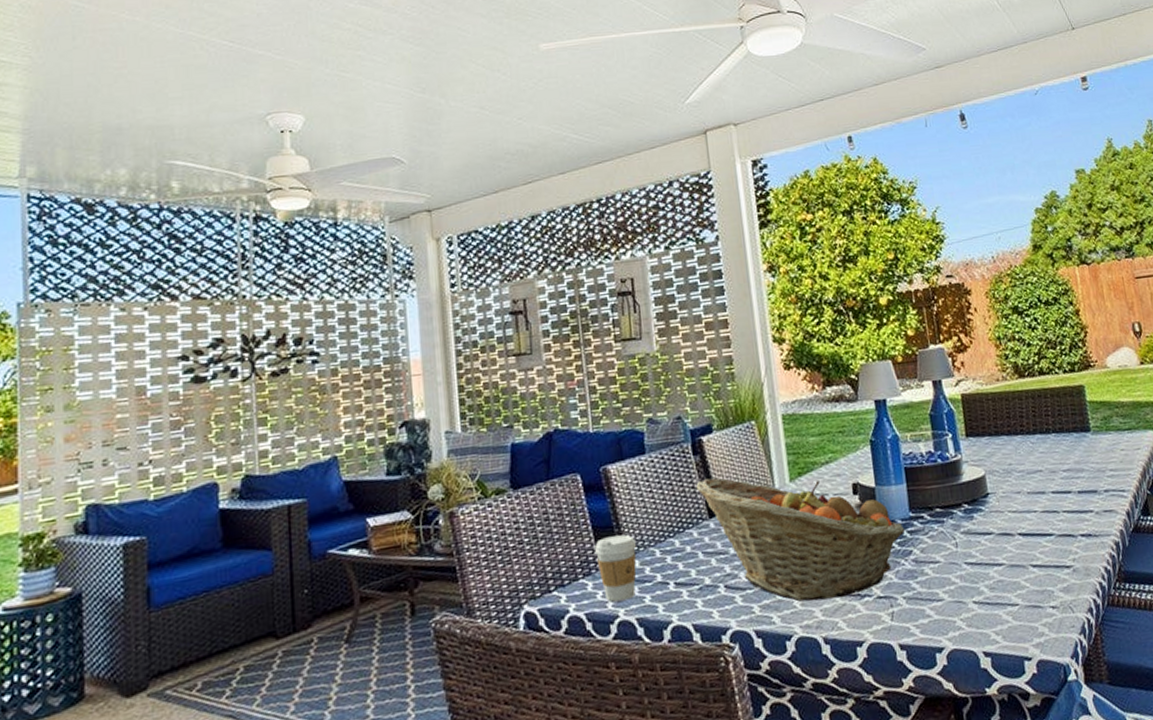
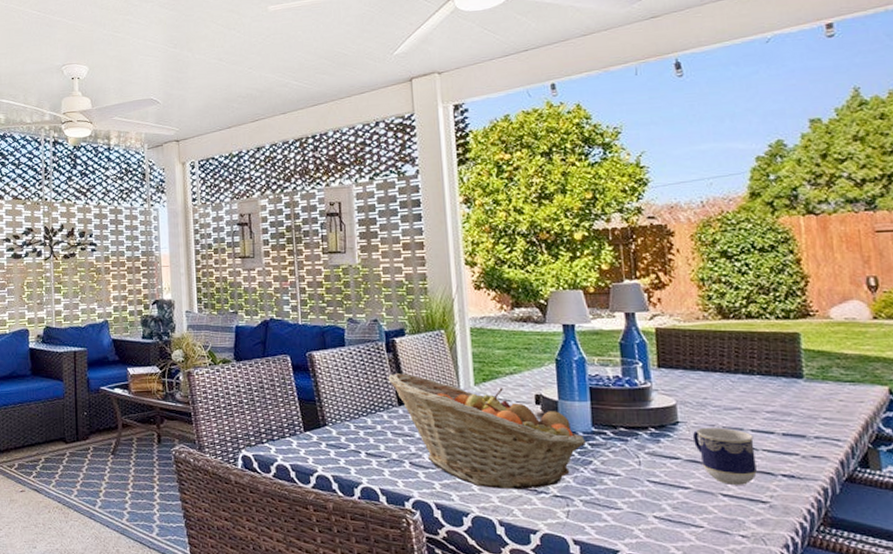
coffee cup: present [595,534,637,602] -> none [300,408,334,460]
cup: none [1001,493,1060,554] -> present [692,427,757,485]

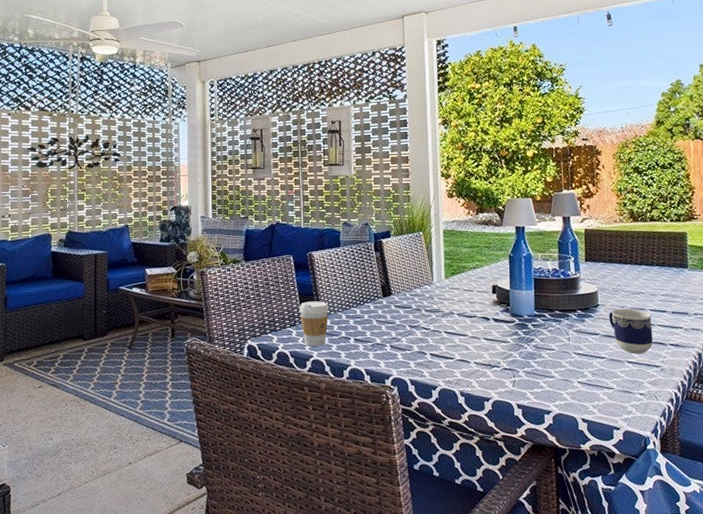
coffee cup: none [300,408,334,460] -> present [300,301,329,346]
fruit basket: present [388,373,587,490] -> none [375,269,530,366]

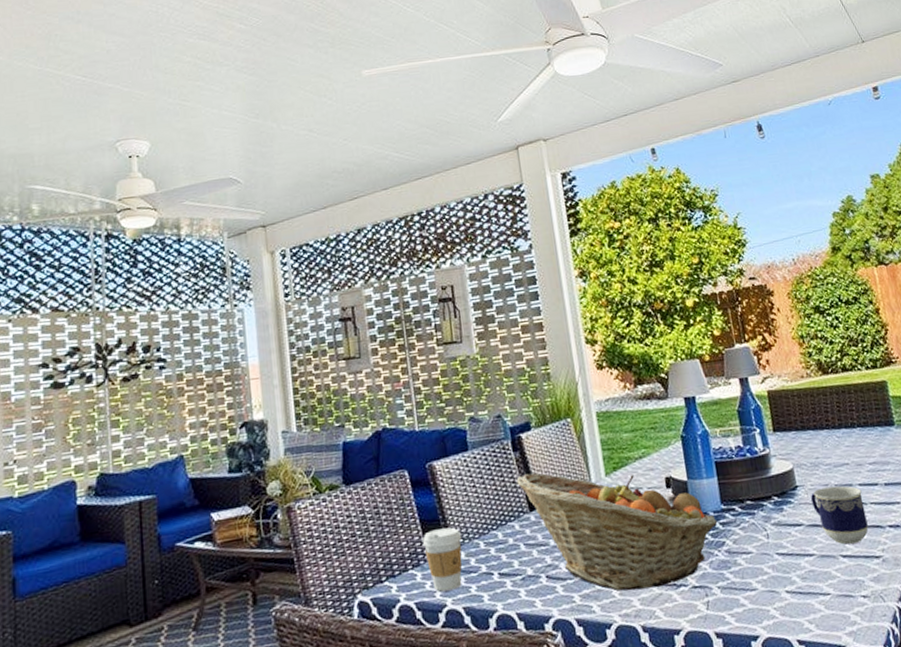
fruit basket: none [375,269,530,366] -> present [516,473,718,591]

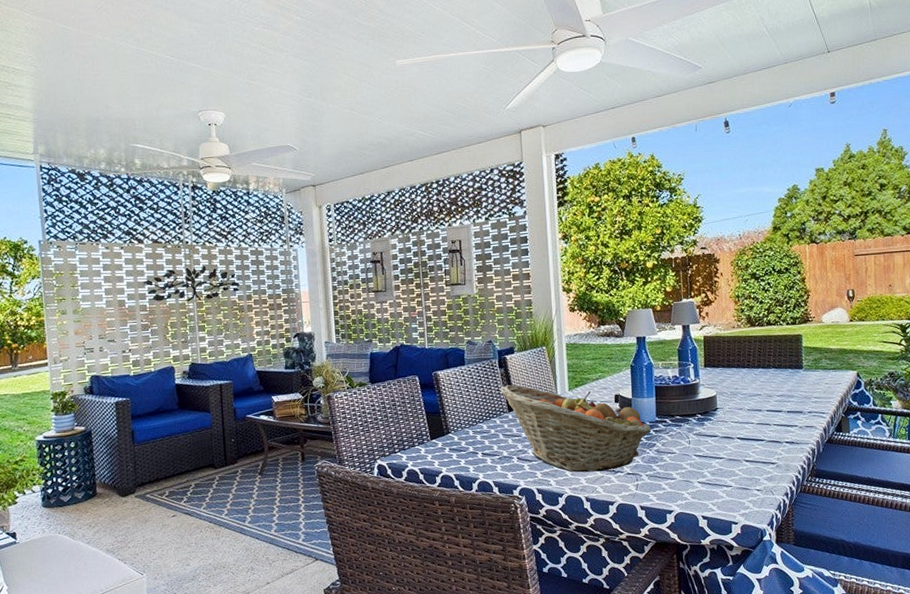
coffee cup: present [423,527,463,592] -> none [427,419,456,463]
cup: present [810,485,869,545] -> none [726,410,769,453]

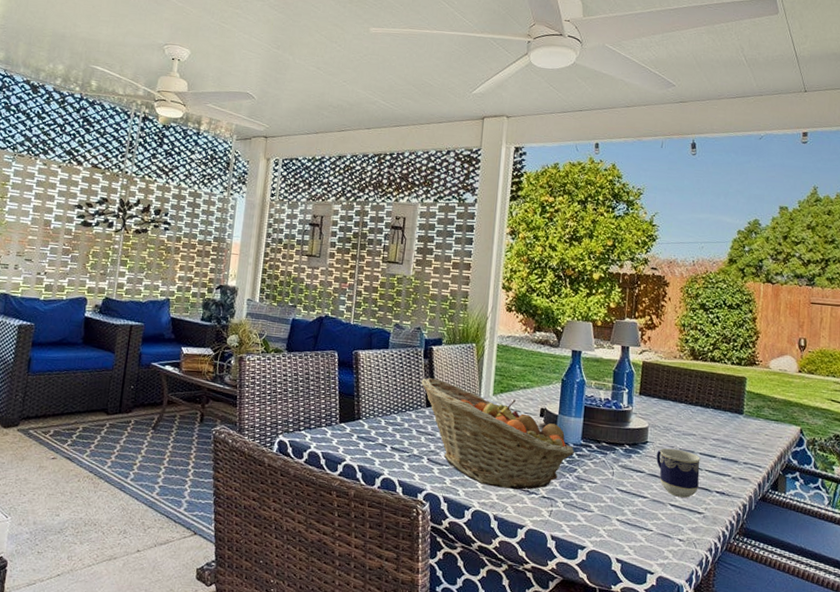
cup: none [726,410,769,453] -> present [656,448,701,498]

